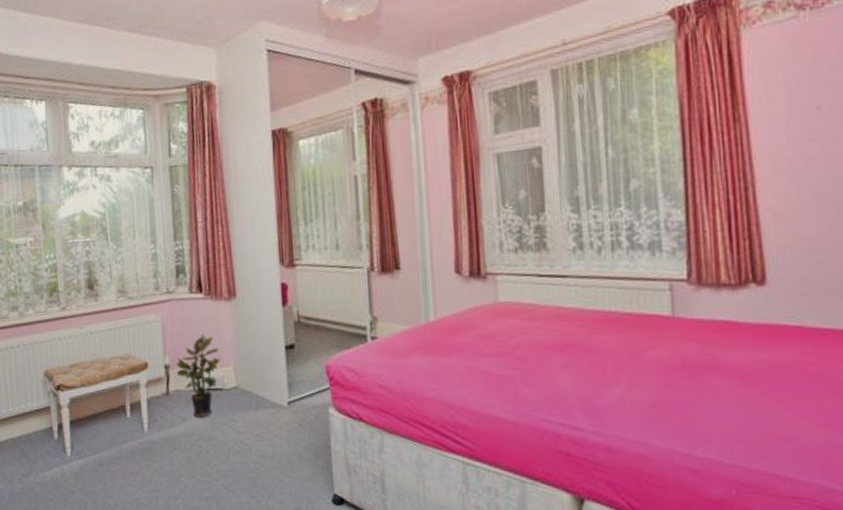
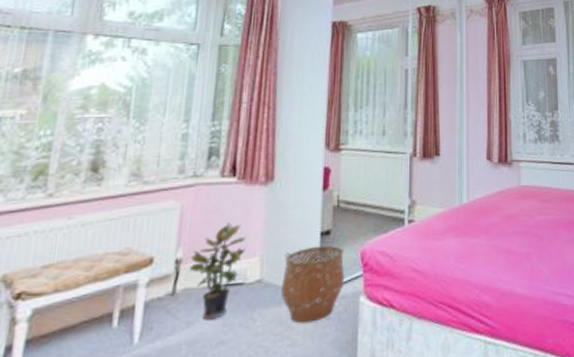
basket: none [255,358,313,428] -> present [281,245,345,324]

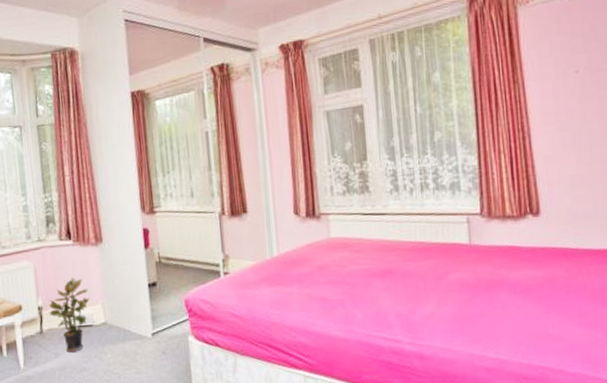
basket: present [281,245,345,324] -> none [121,295,174,357]

